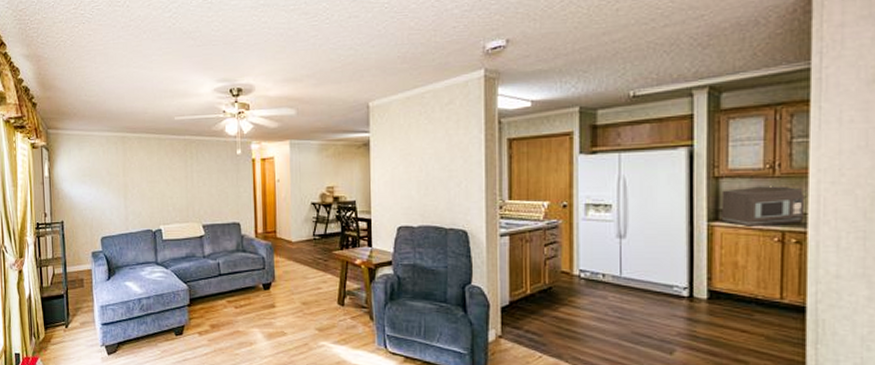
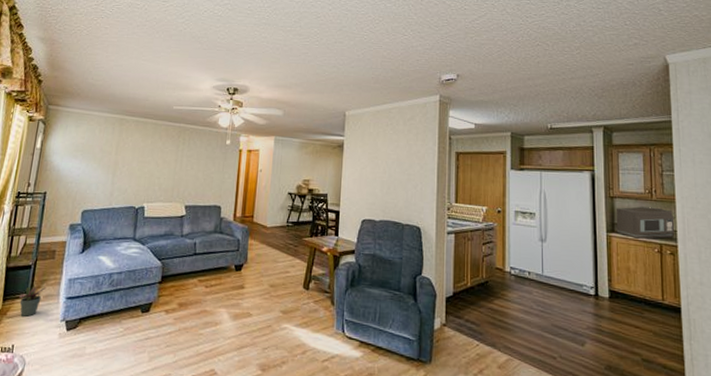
potted plant: none [58,315,82,343] -> present [19,286,47,317]

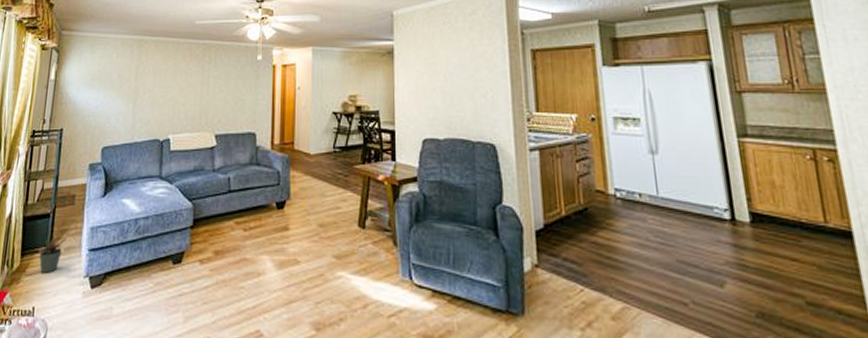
microwave: present [616,207,675,239] -> none [746,101,830,143]

